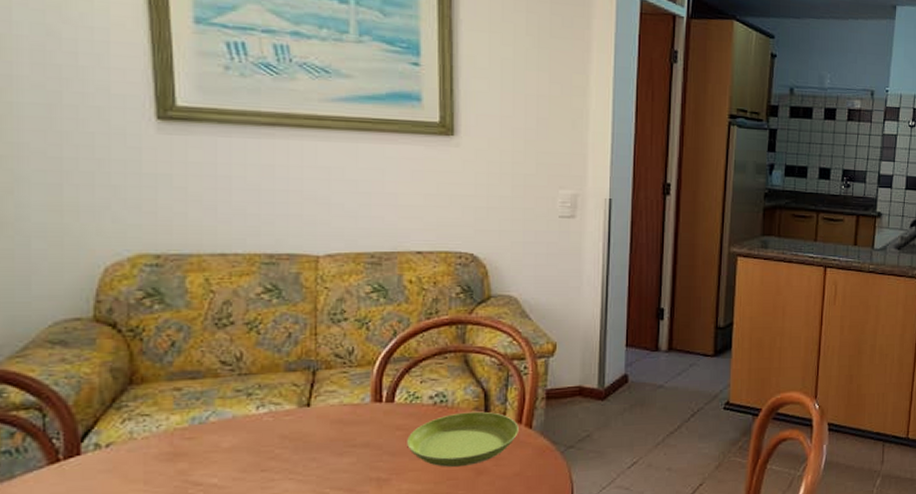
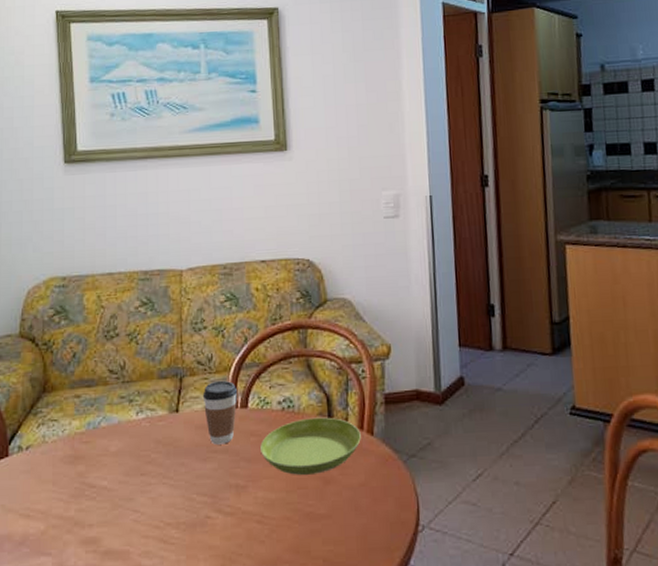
coffee cup: none [340,374,383,439] -> present [202,380,238,445]

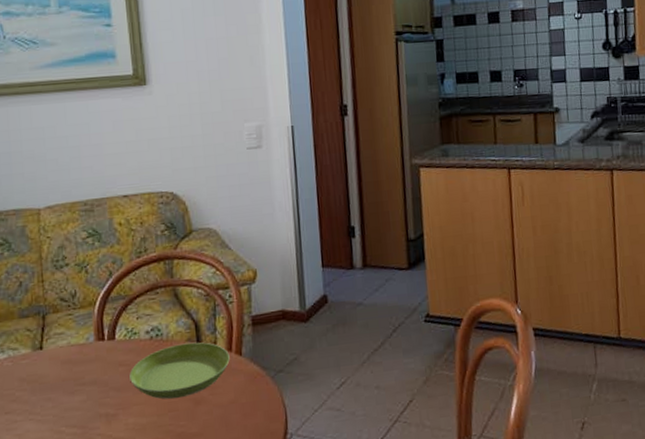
coffee cup: present [202,380,238,445] -> none [67,314,104,378]

